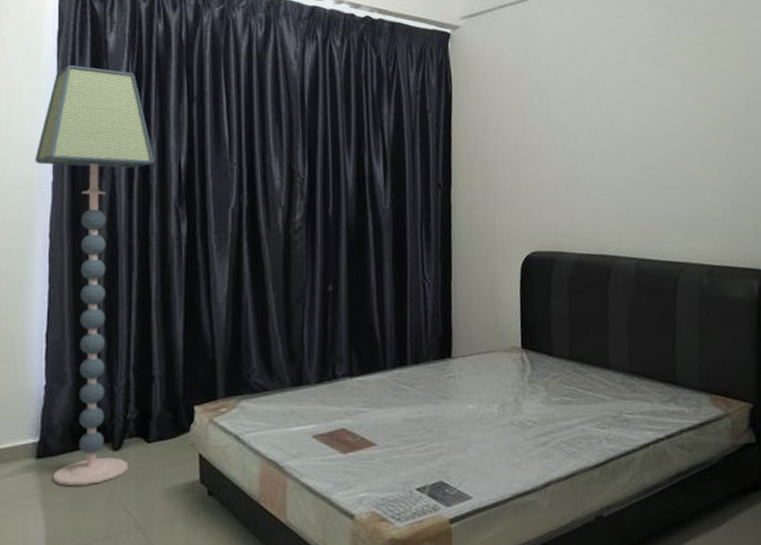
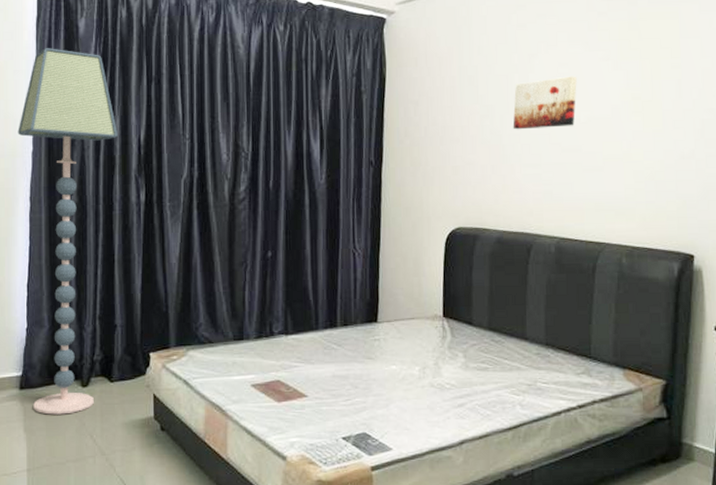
wall art: none [586,92,649,148] -> present [512,76,577,130]

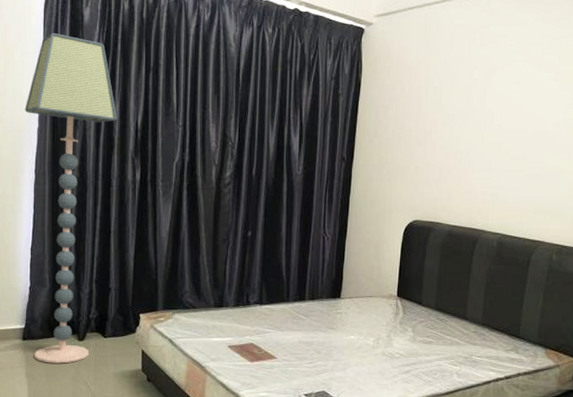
wall art: present [512,76,577,130] -> none [469,93,528,138]

